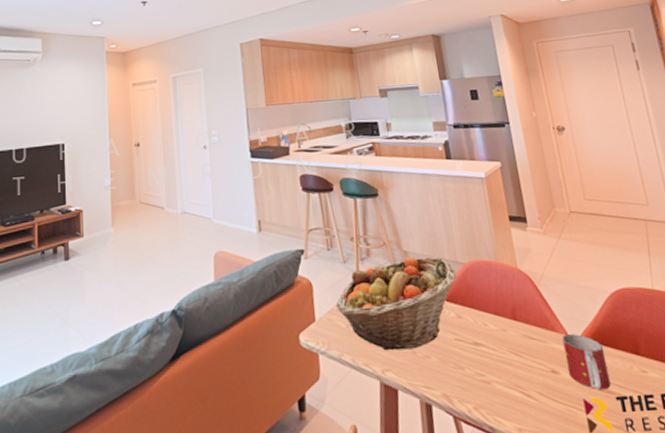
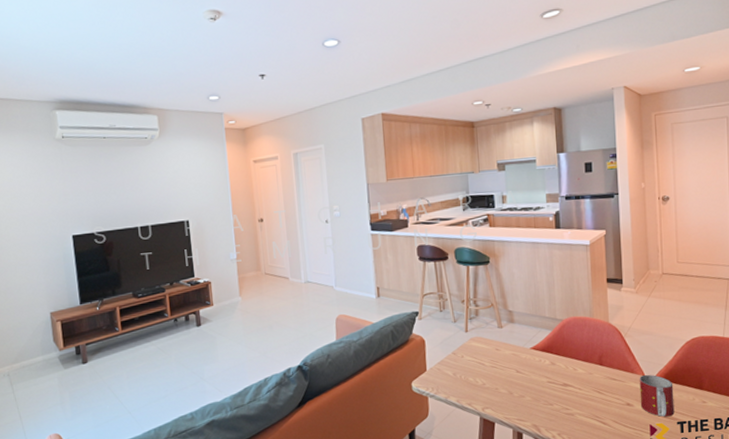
fruit basket: present [335,256,456,351] -> none [445,314,554,393]

